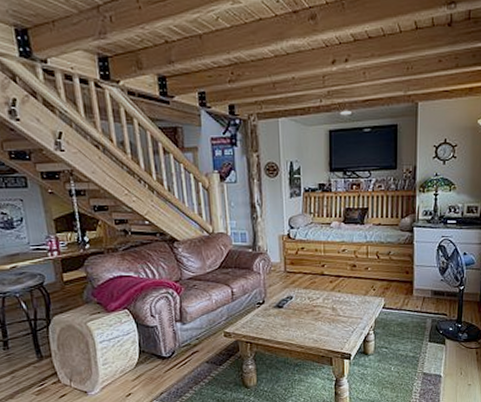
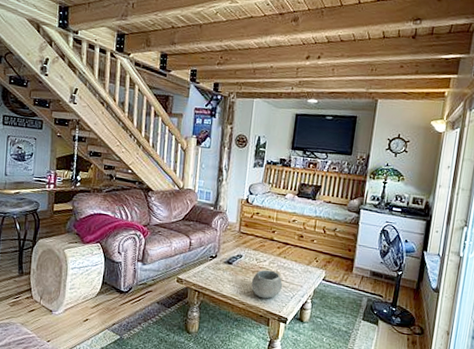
bowl: none [306,307,341,338] -> present [251,269,283,299]

